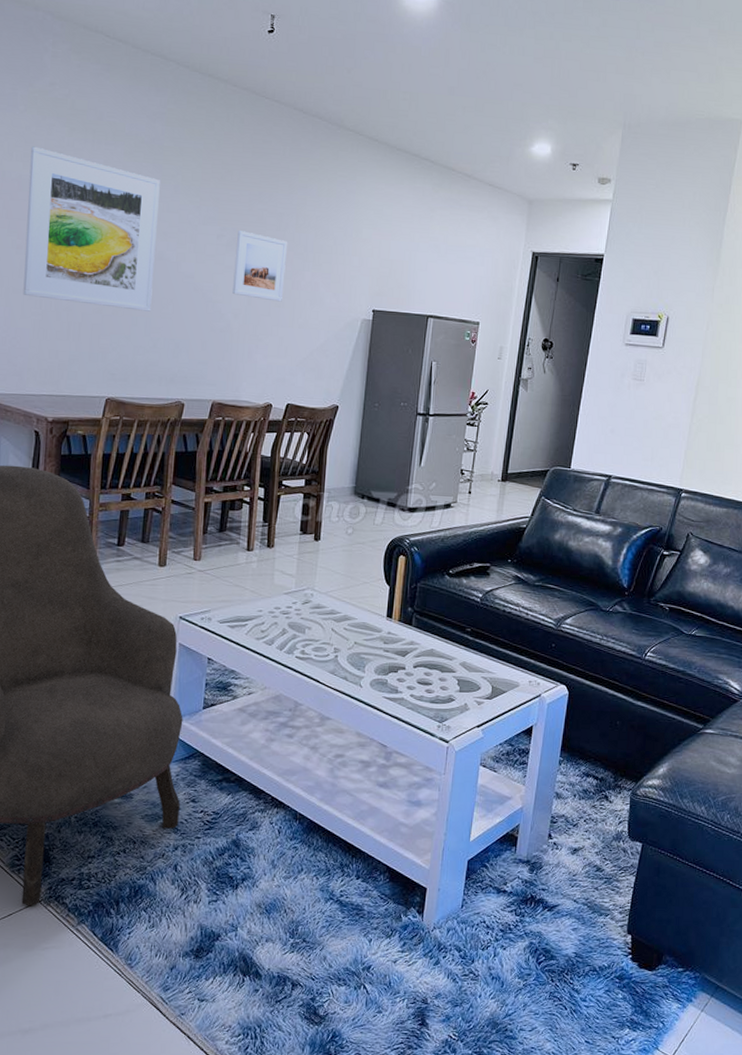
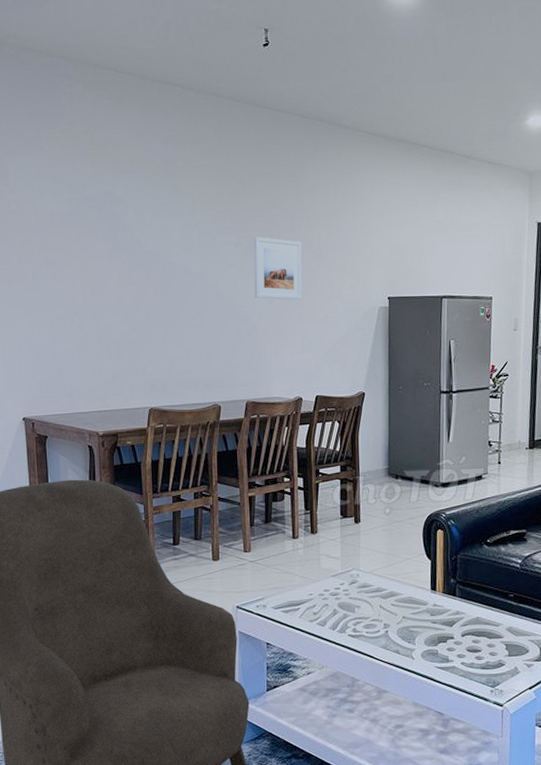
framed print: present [23,146,160,312] -> none [59,183,182,324]

